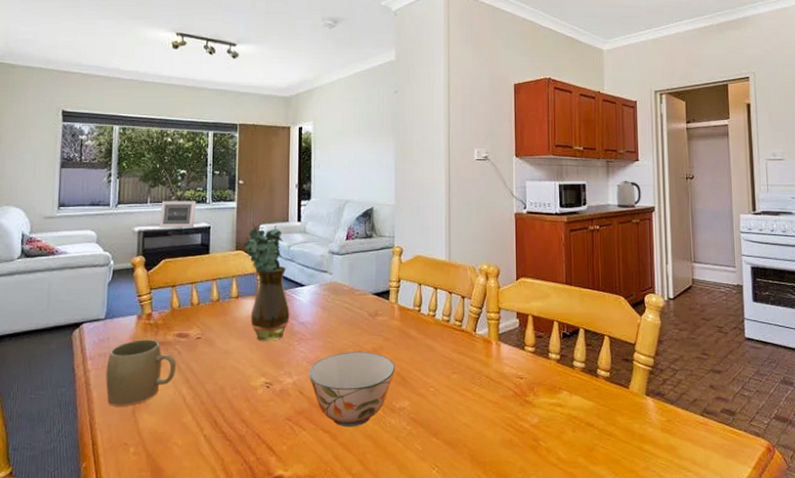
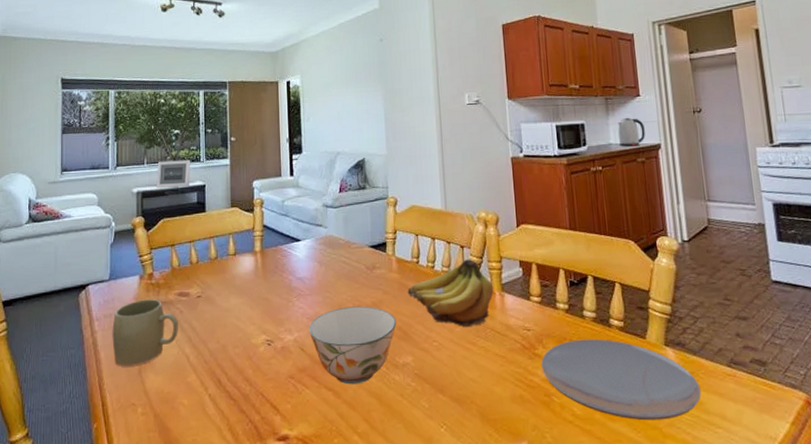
vase: present [243,223,290,342] -> none [238,180,287,298]
fruit: none [408,309,491,374] -> present [407,259,494,327]
plate: none [531,388,676,465] -> present [541,339,701,421]

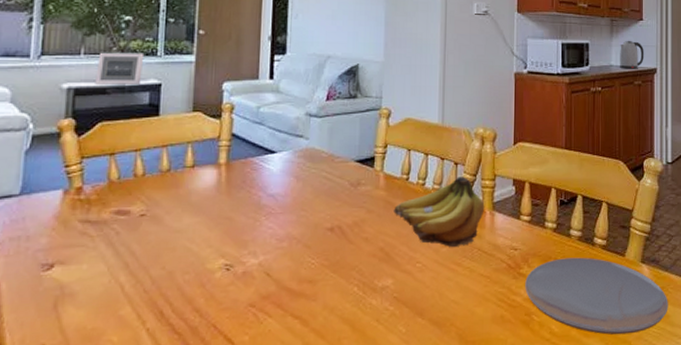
mug: present [112,299,178,367] -> none [18,218,112,300]
soup bowl: present [309,306,397,385] -> none [277,225,379,312]

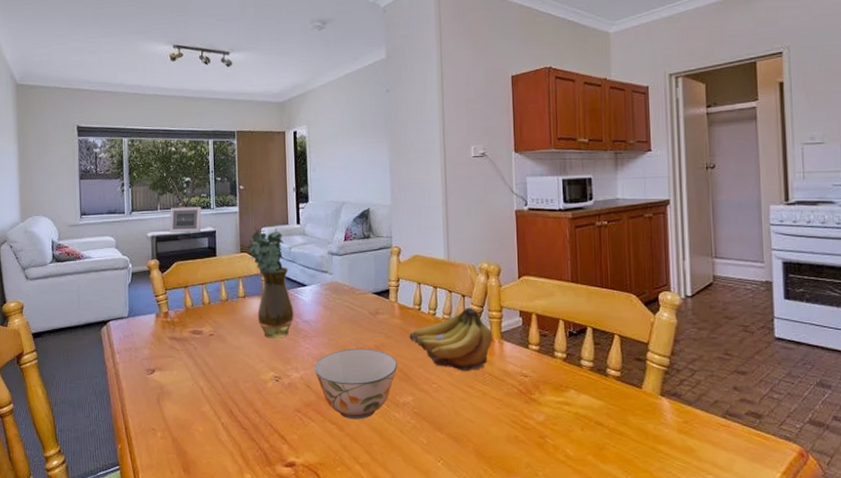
vase: none [202,80,257,217] -> present [247,227,294,338]
soup bowl: none [277,225,379,312] -> present [314,348,398,420]
plate: present [525,257,668,335] -> none [537,387,694,465]
kettle: present [620,41,644,69] -> none [626,173,654,202]

